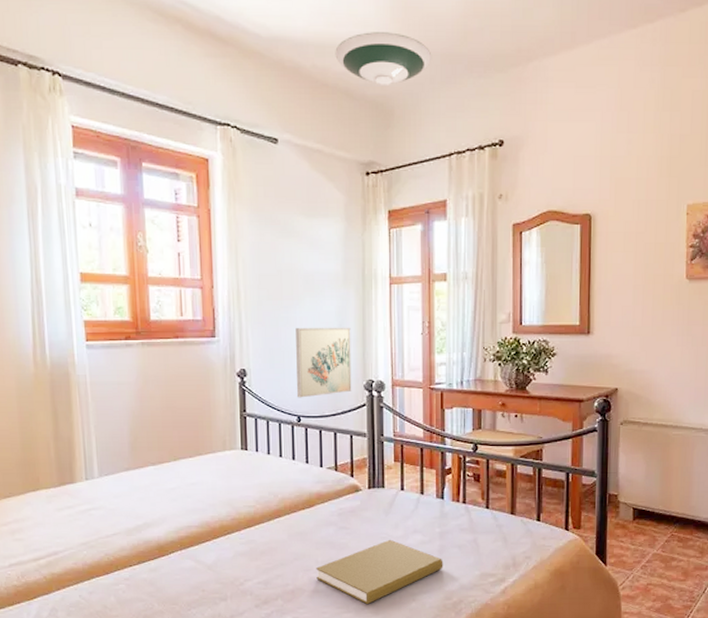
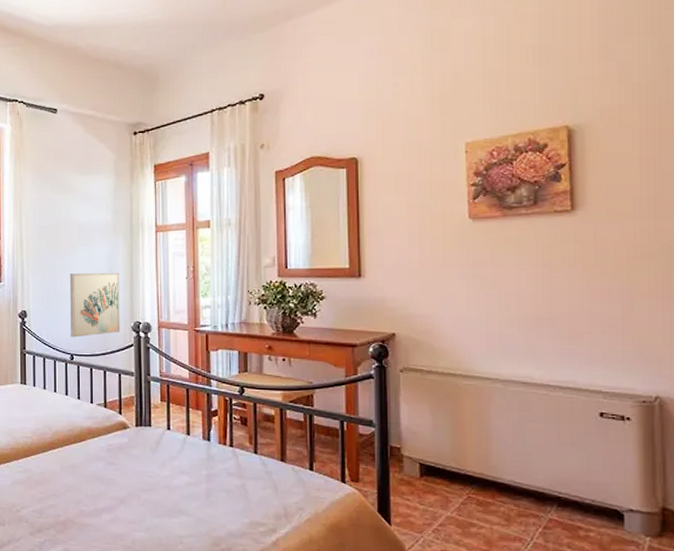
book: present [316,539,443,605] -> none [86,478,211,543]
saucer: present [335,32,432,85] -> none [107,9,194,56]

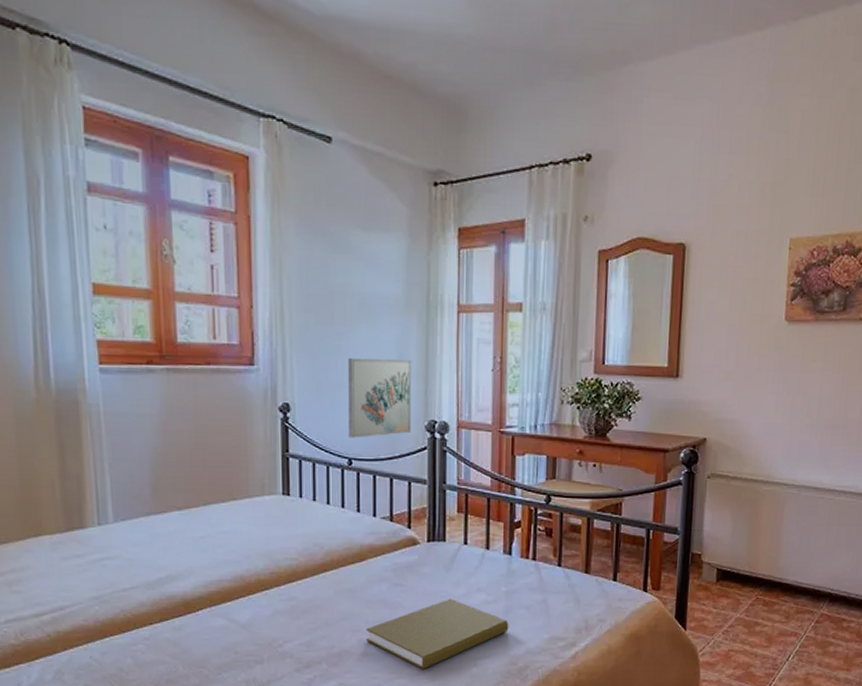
book: none [86,478,211,543] -> present [366,598,509,670]

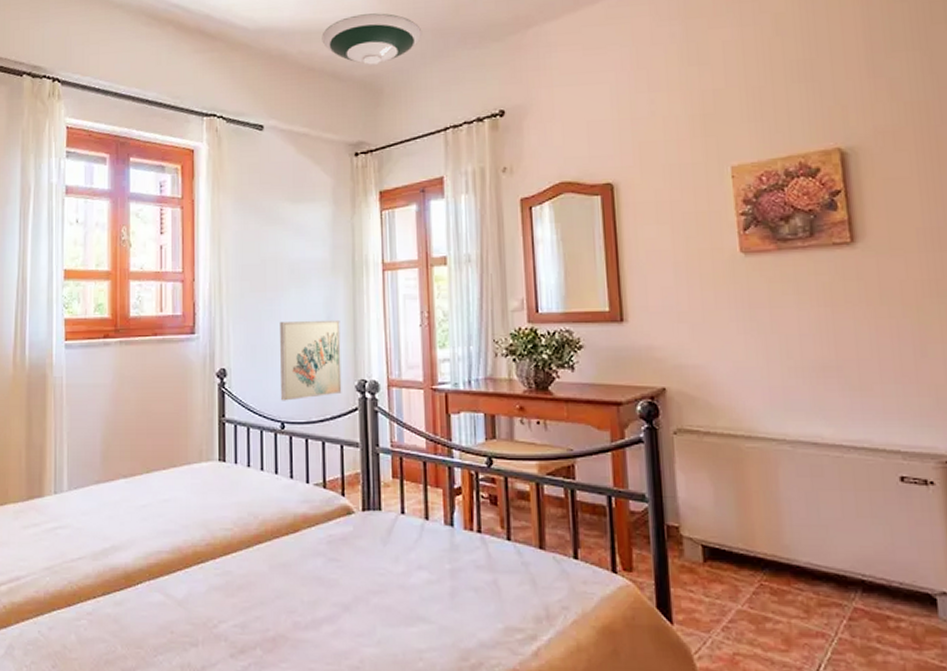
book: present [366,598,509,670] -> none [301,576,457,662]
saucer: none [401,18,514,82] -> present [322,13,423,65]

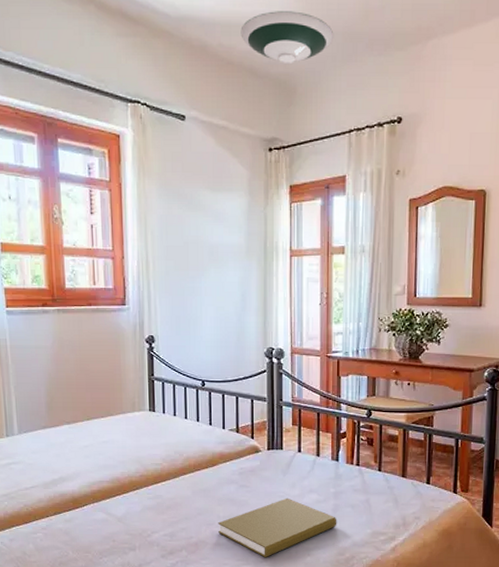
wall art: present [280,319,342,401] -> none [201,297,253,364]
book: none [301,576,457,662] -> present [218,497,337,558]

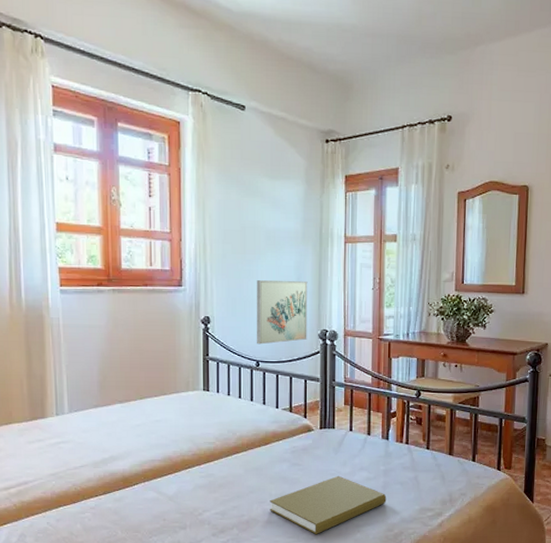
wall art: none [201,297,253,364] -> present [257,280,308,345]
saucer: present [240,11,334,63] -> none [300,12,389,61]

